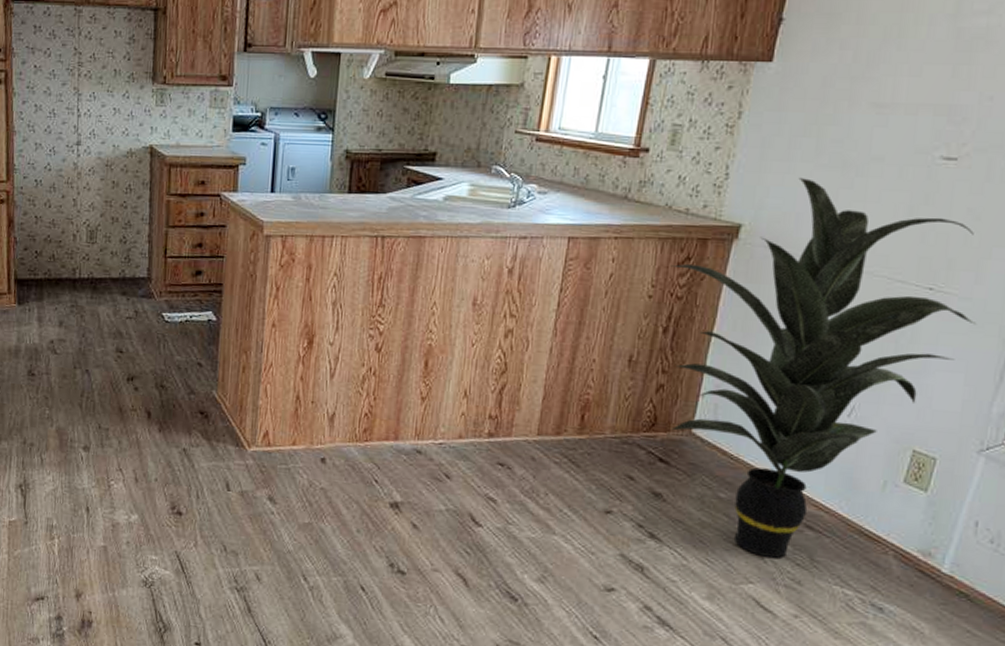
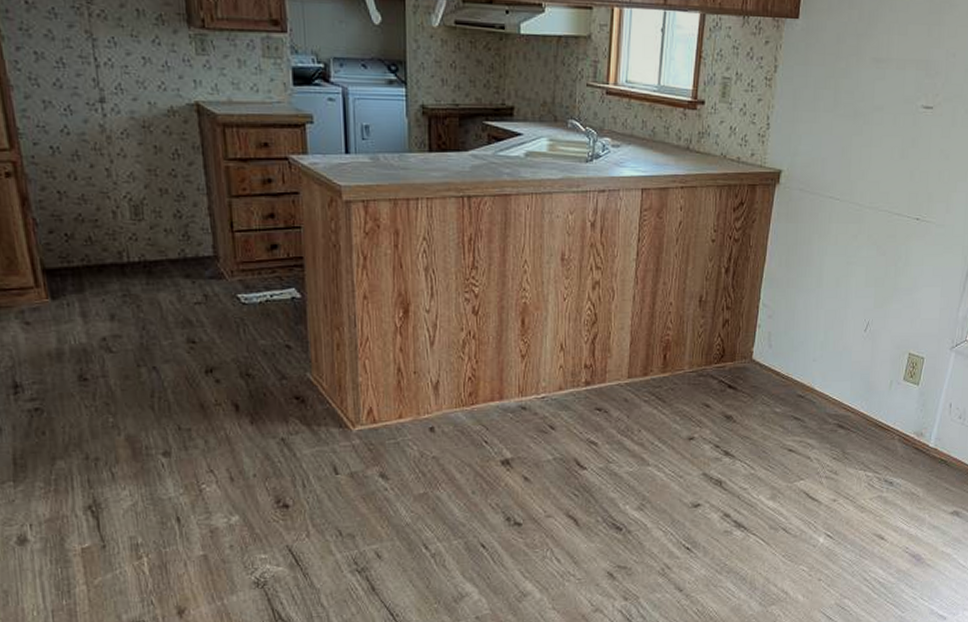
indoor plant: present [670,178,976,558] -> none [728,127,947,456]

